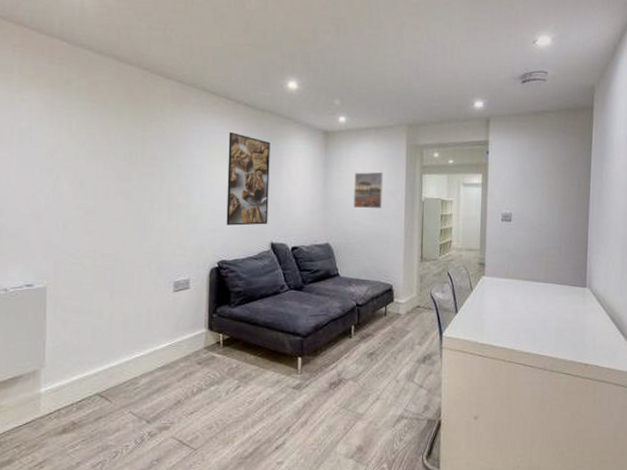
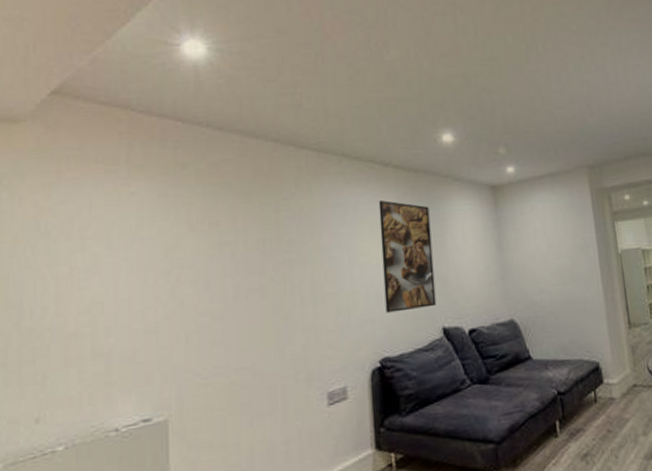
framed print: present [353,172,384,208] -> none [533,225,572,272]

